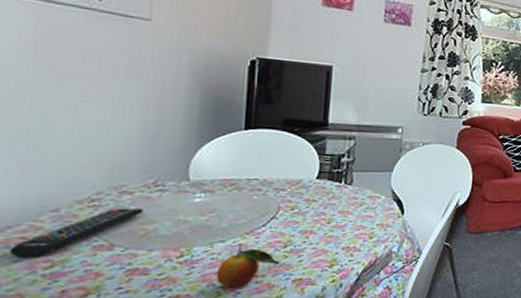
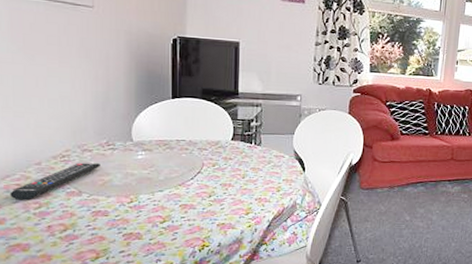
fruit: present [216,244,282,288] -> none [158,193,208,229]

